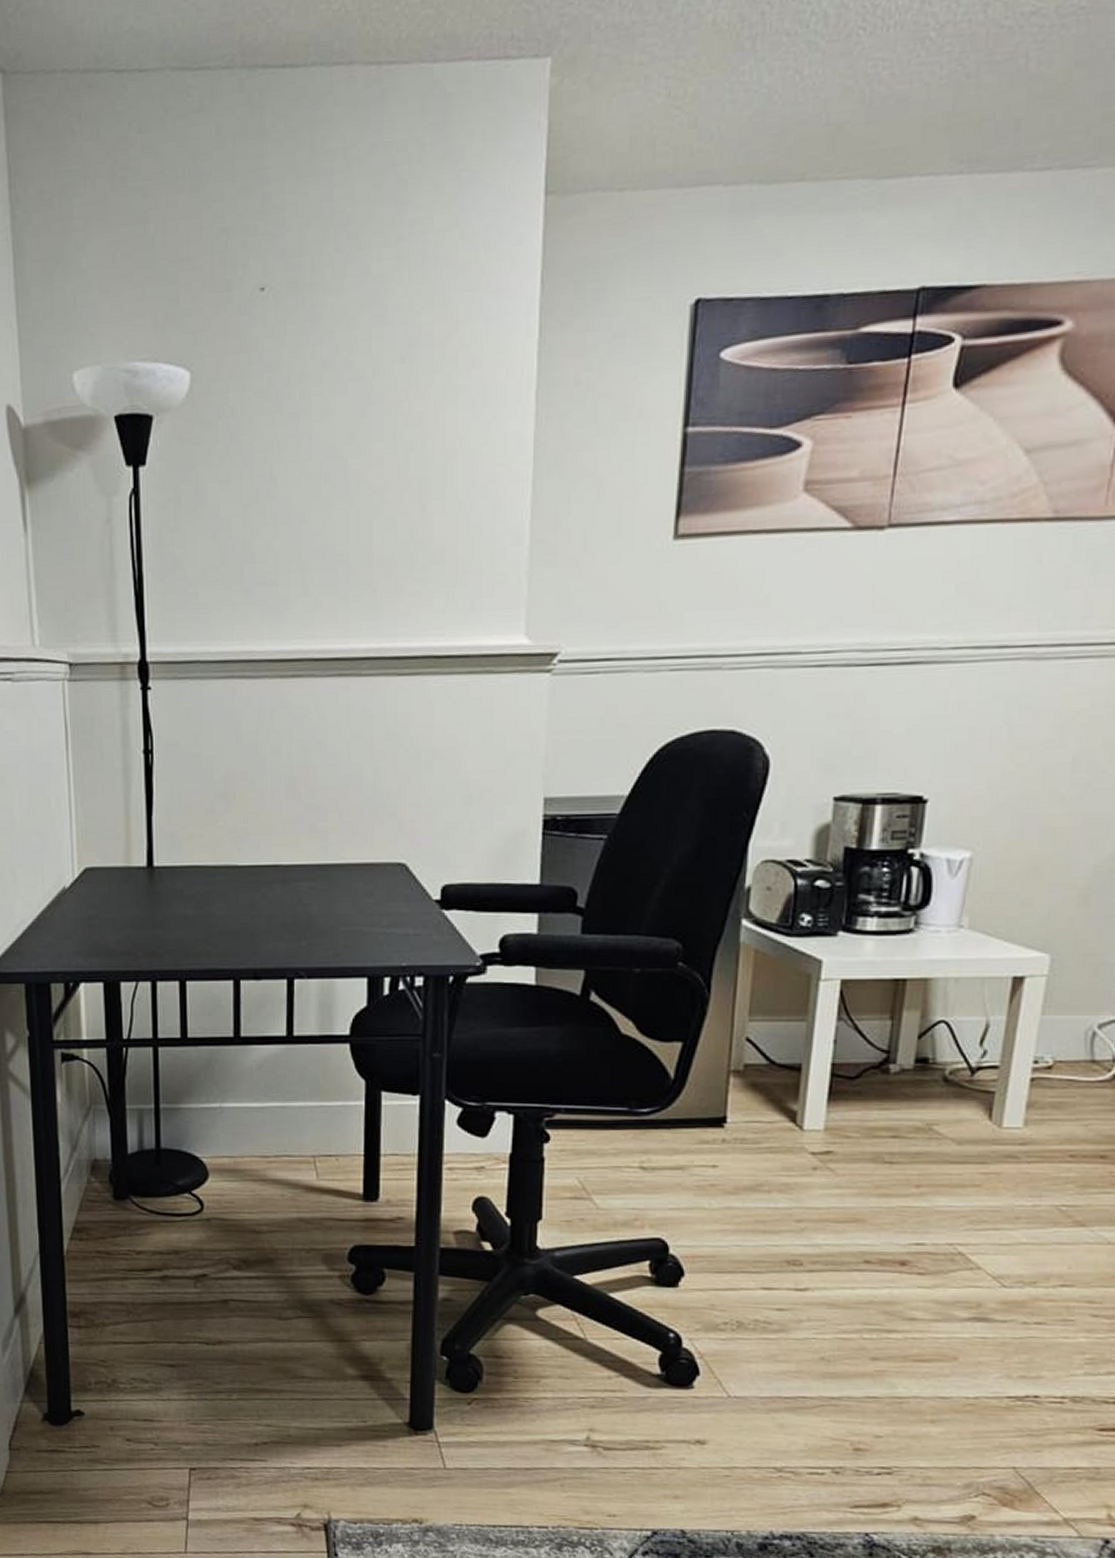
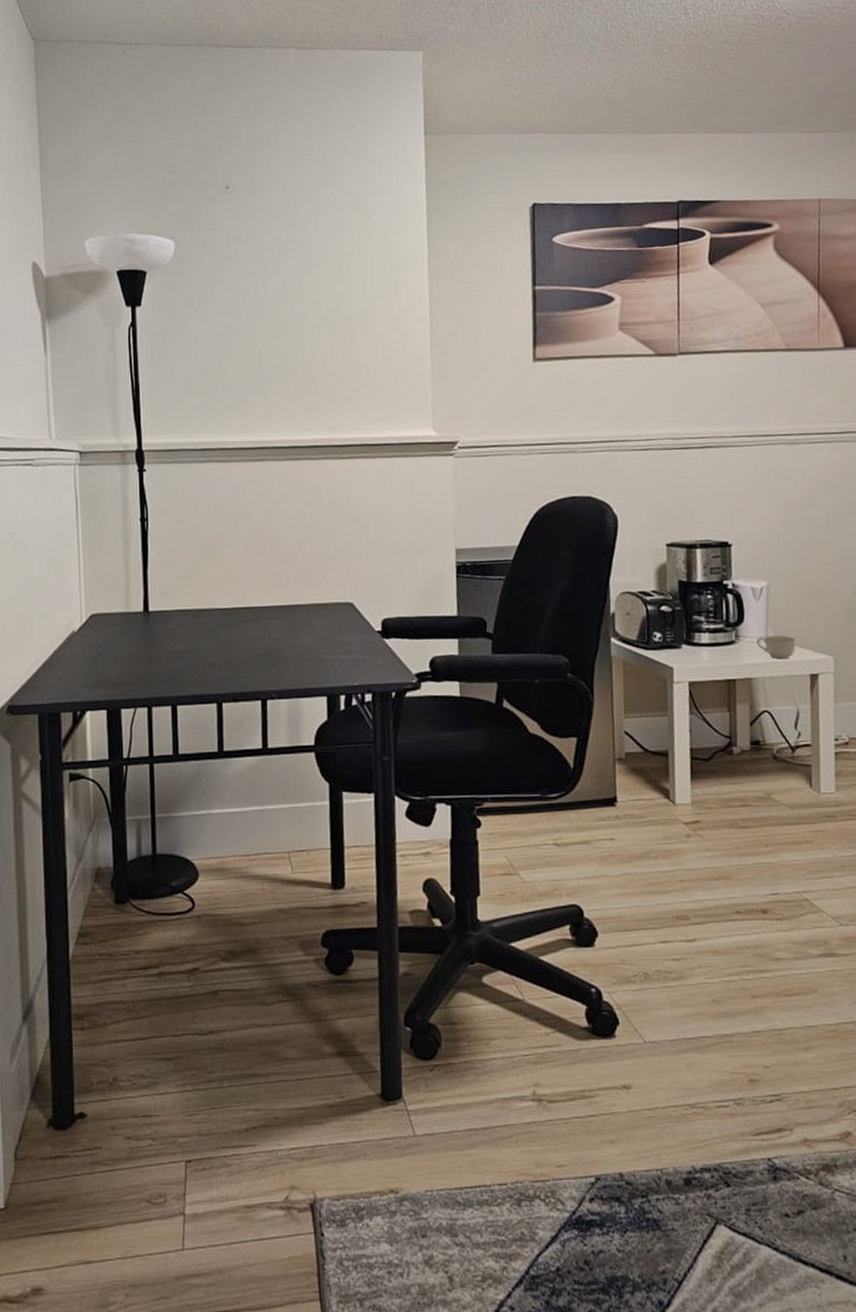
cup: none [943,923,1000,956] -> present [756,635,796,659]

